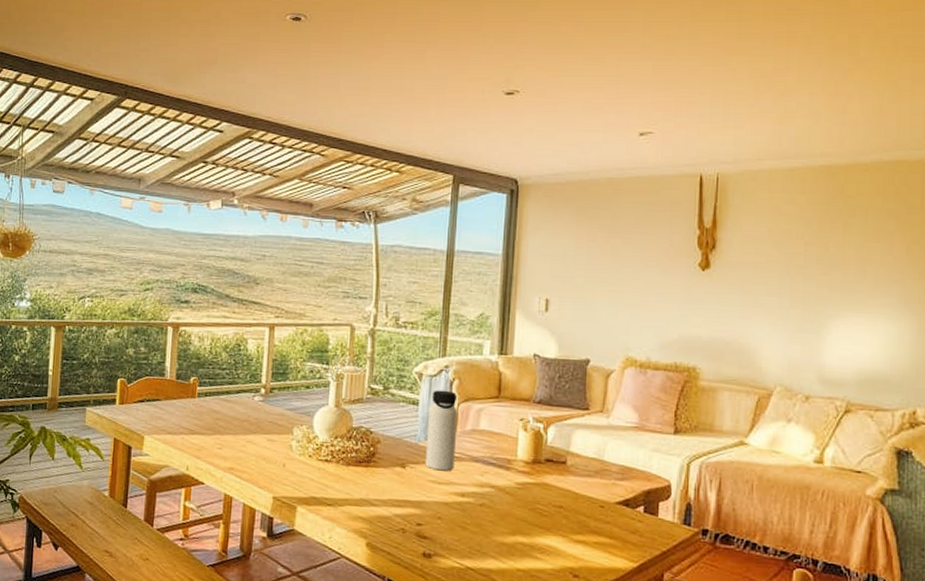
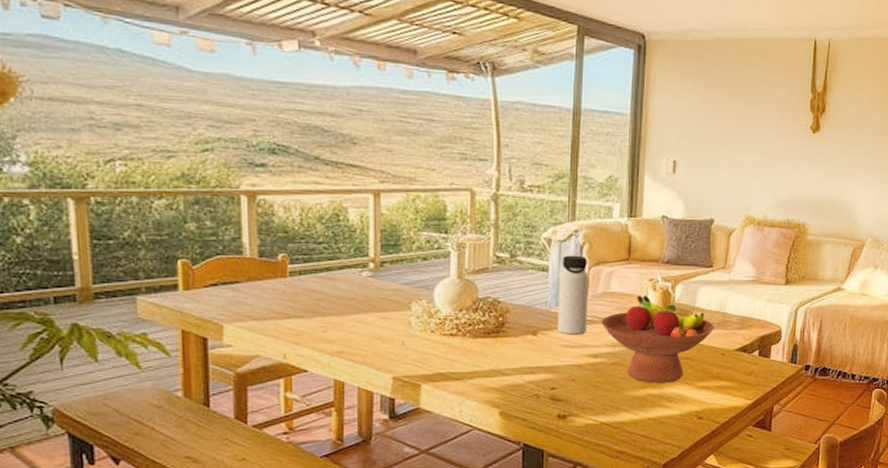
fruit bowl: none [469,434,591,532] -> present [601,295,714,383]

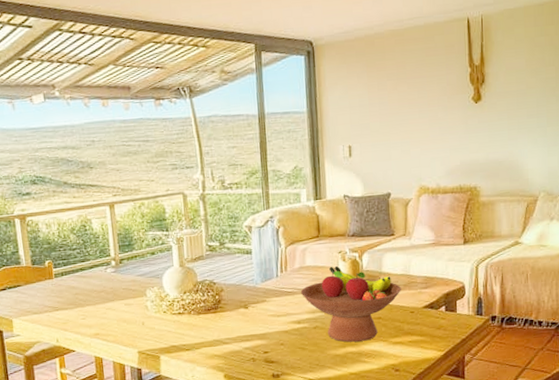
water bottle: present [557,255,589,335] -> none [261,237,289,306]

